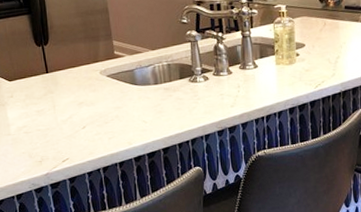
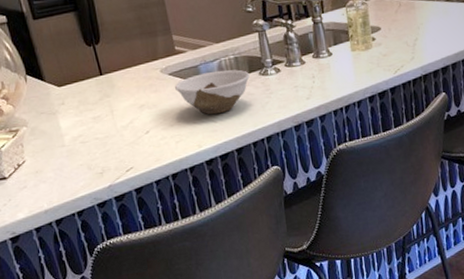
bowl: none [111,75,180,116] -> present [174,69,250,115]

